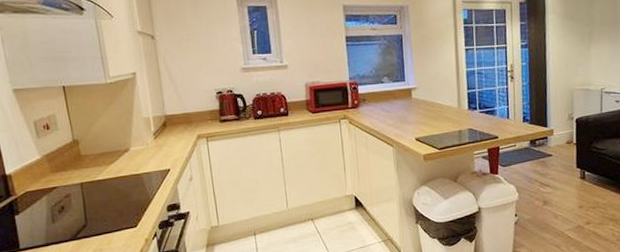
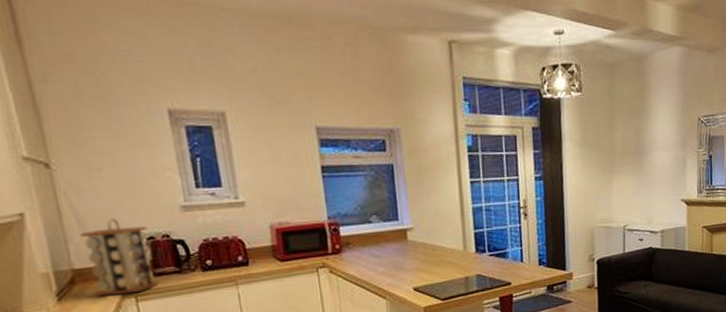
spice rack: none [171,77,224,137] -> present [80,218,160,297]

